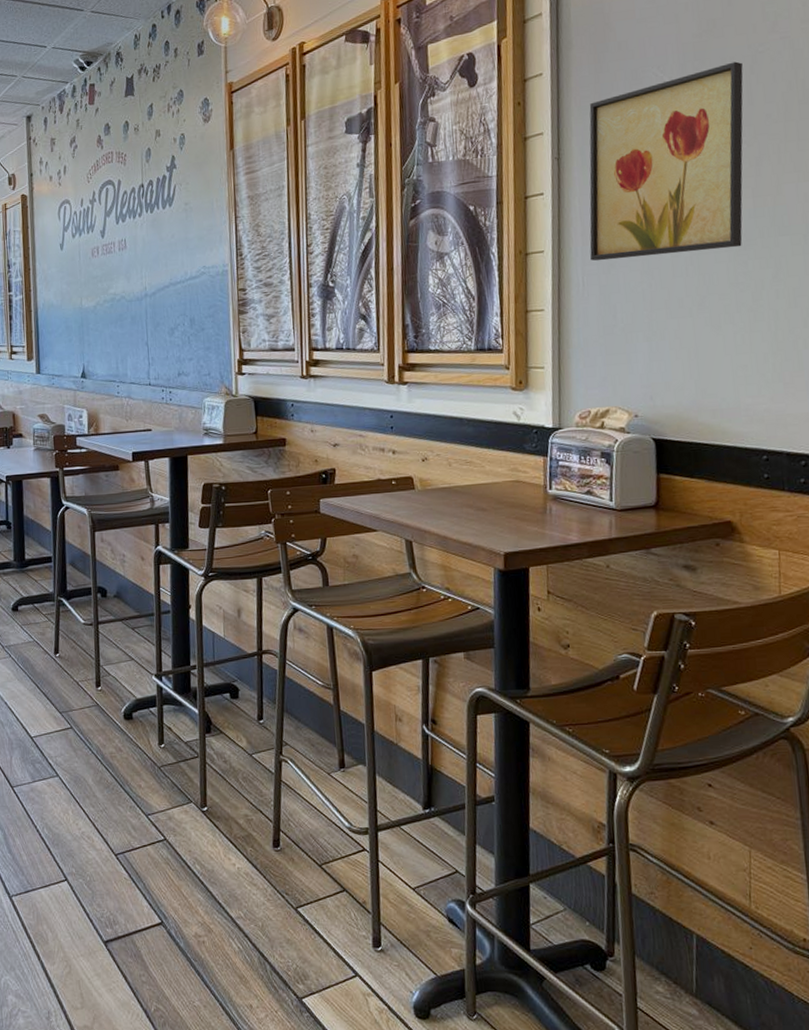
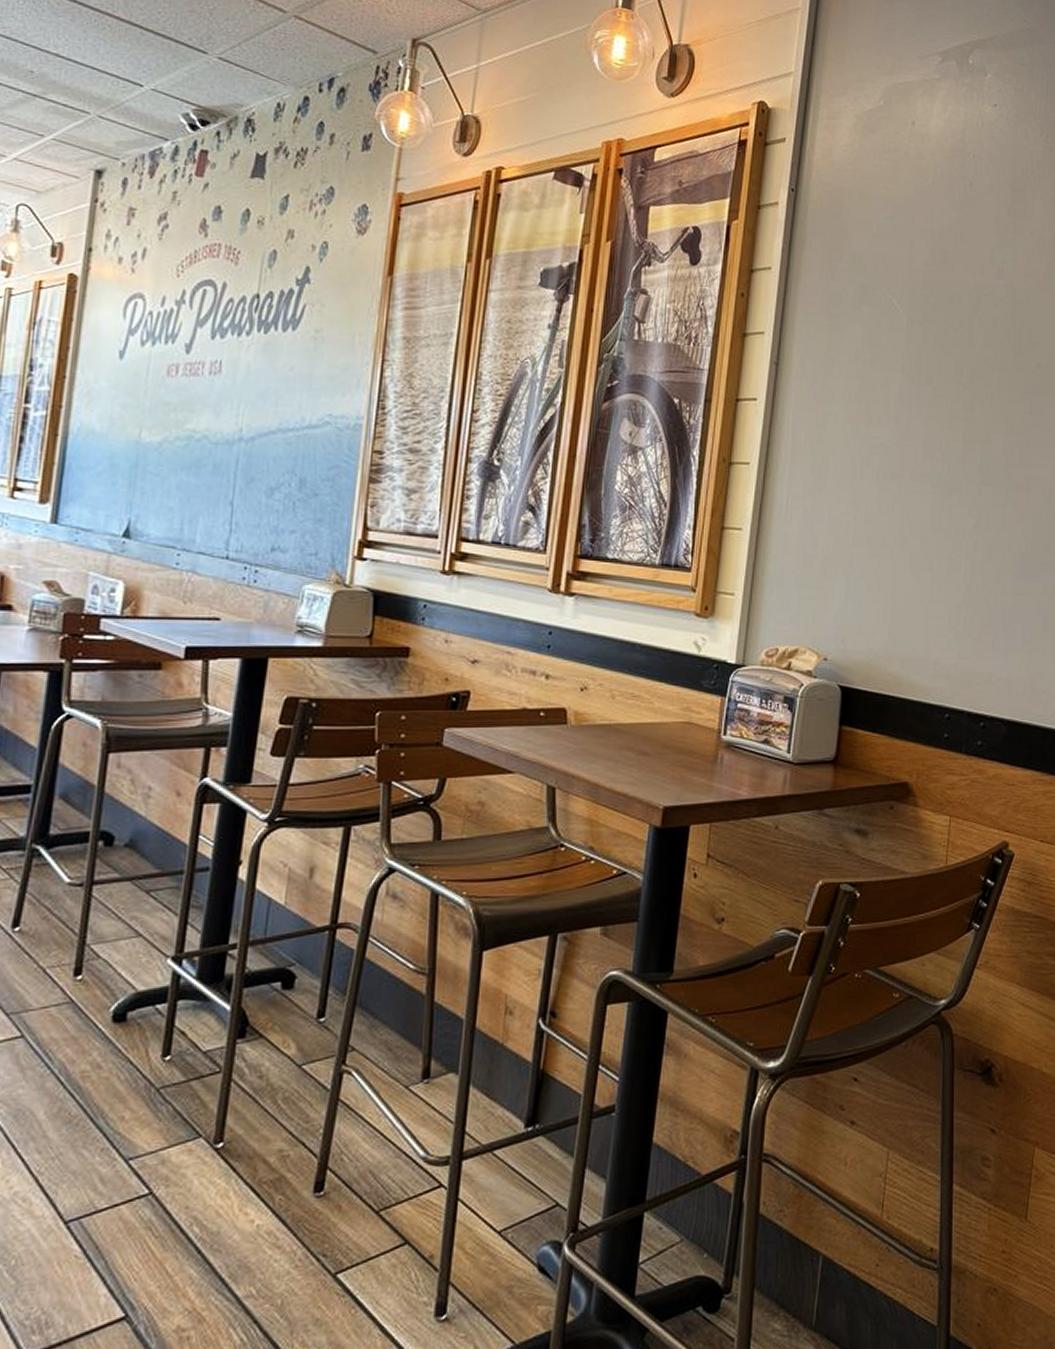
wall art: present [589,61,743,261] -> none [798,299,968,491]

